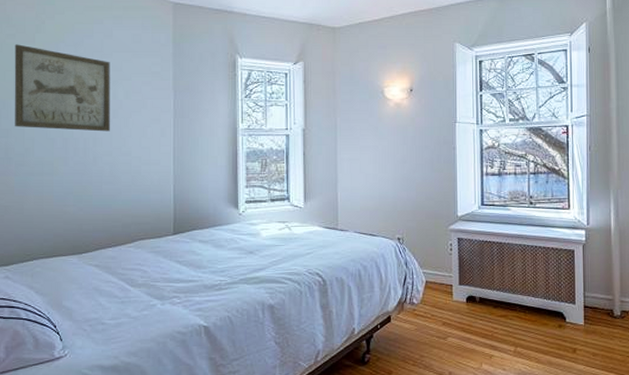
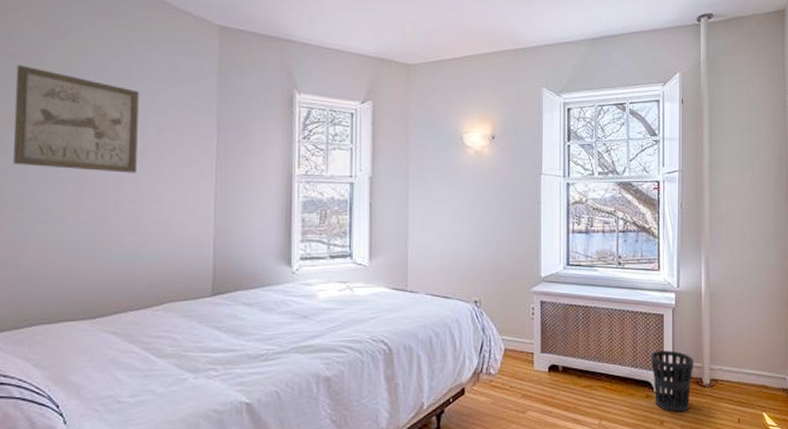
wastebasket: none [563,284,605,342] -> present [651,350,694,413]

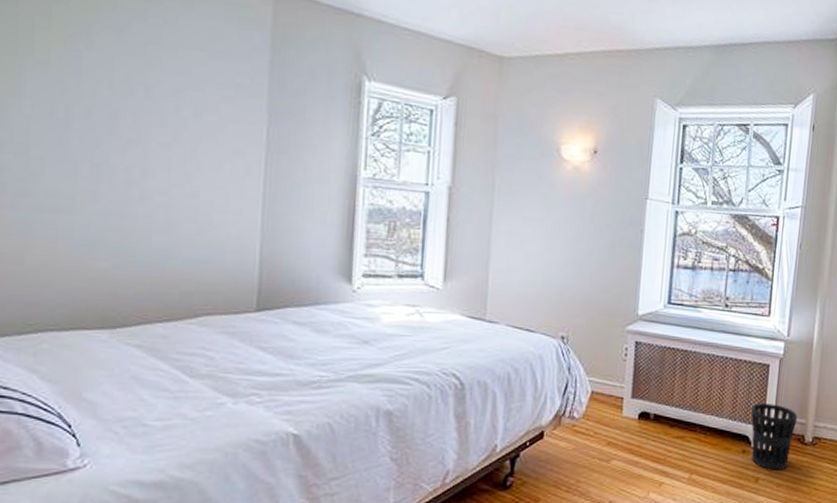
wall art: present [13,65,139,173] -> none [13,14,173,161]

